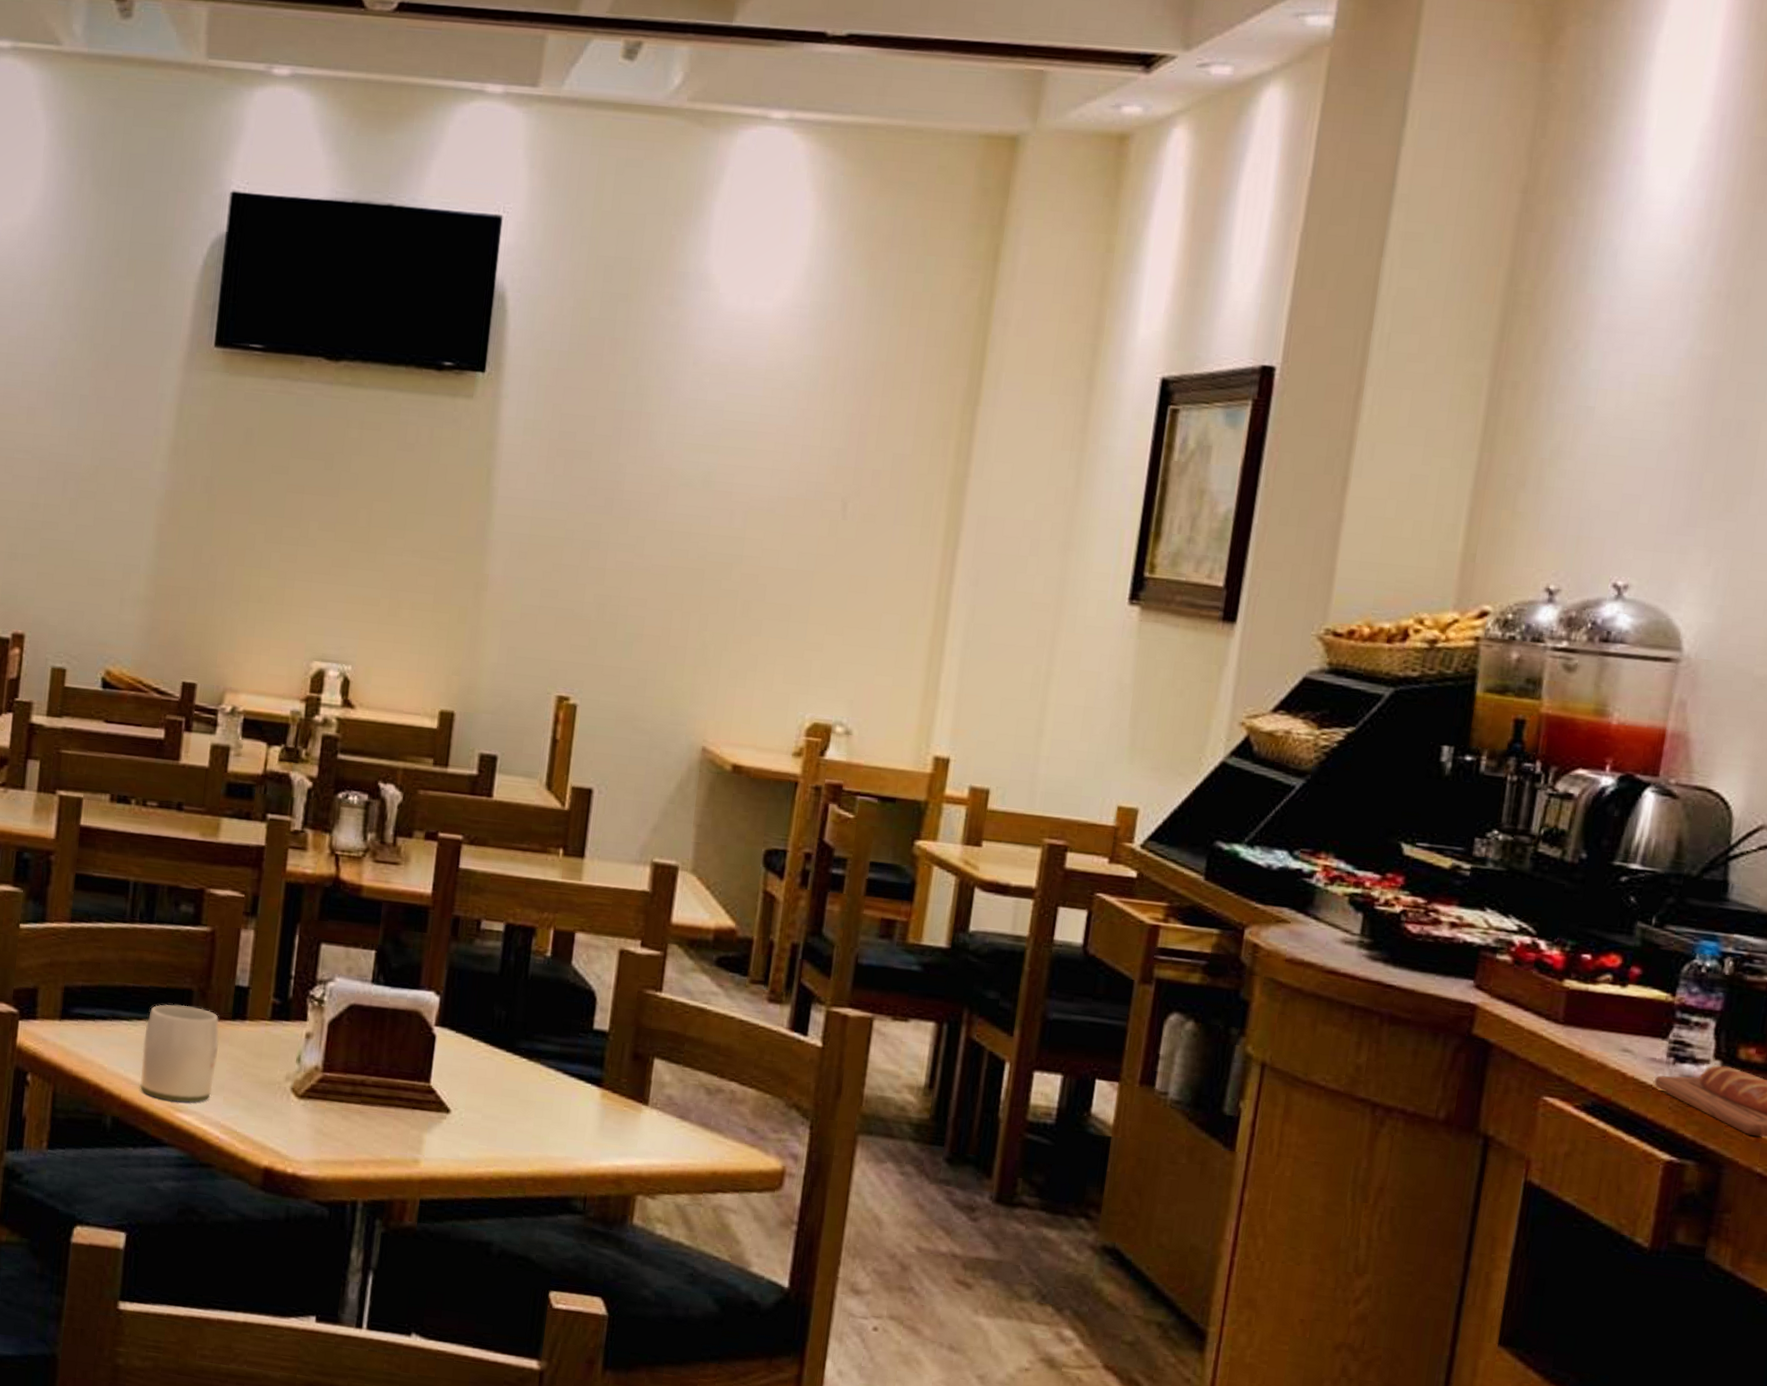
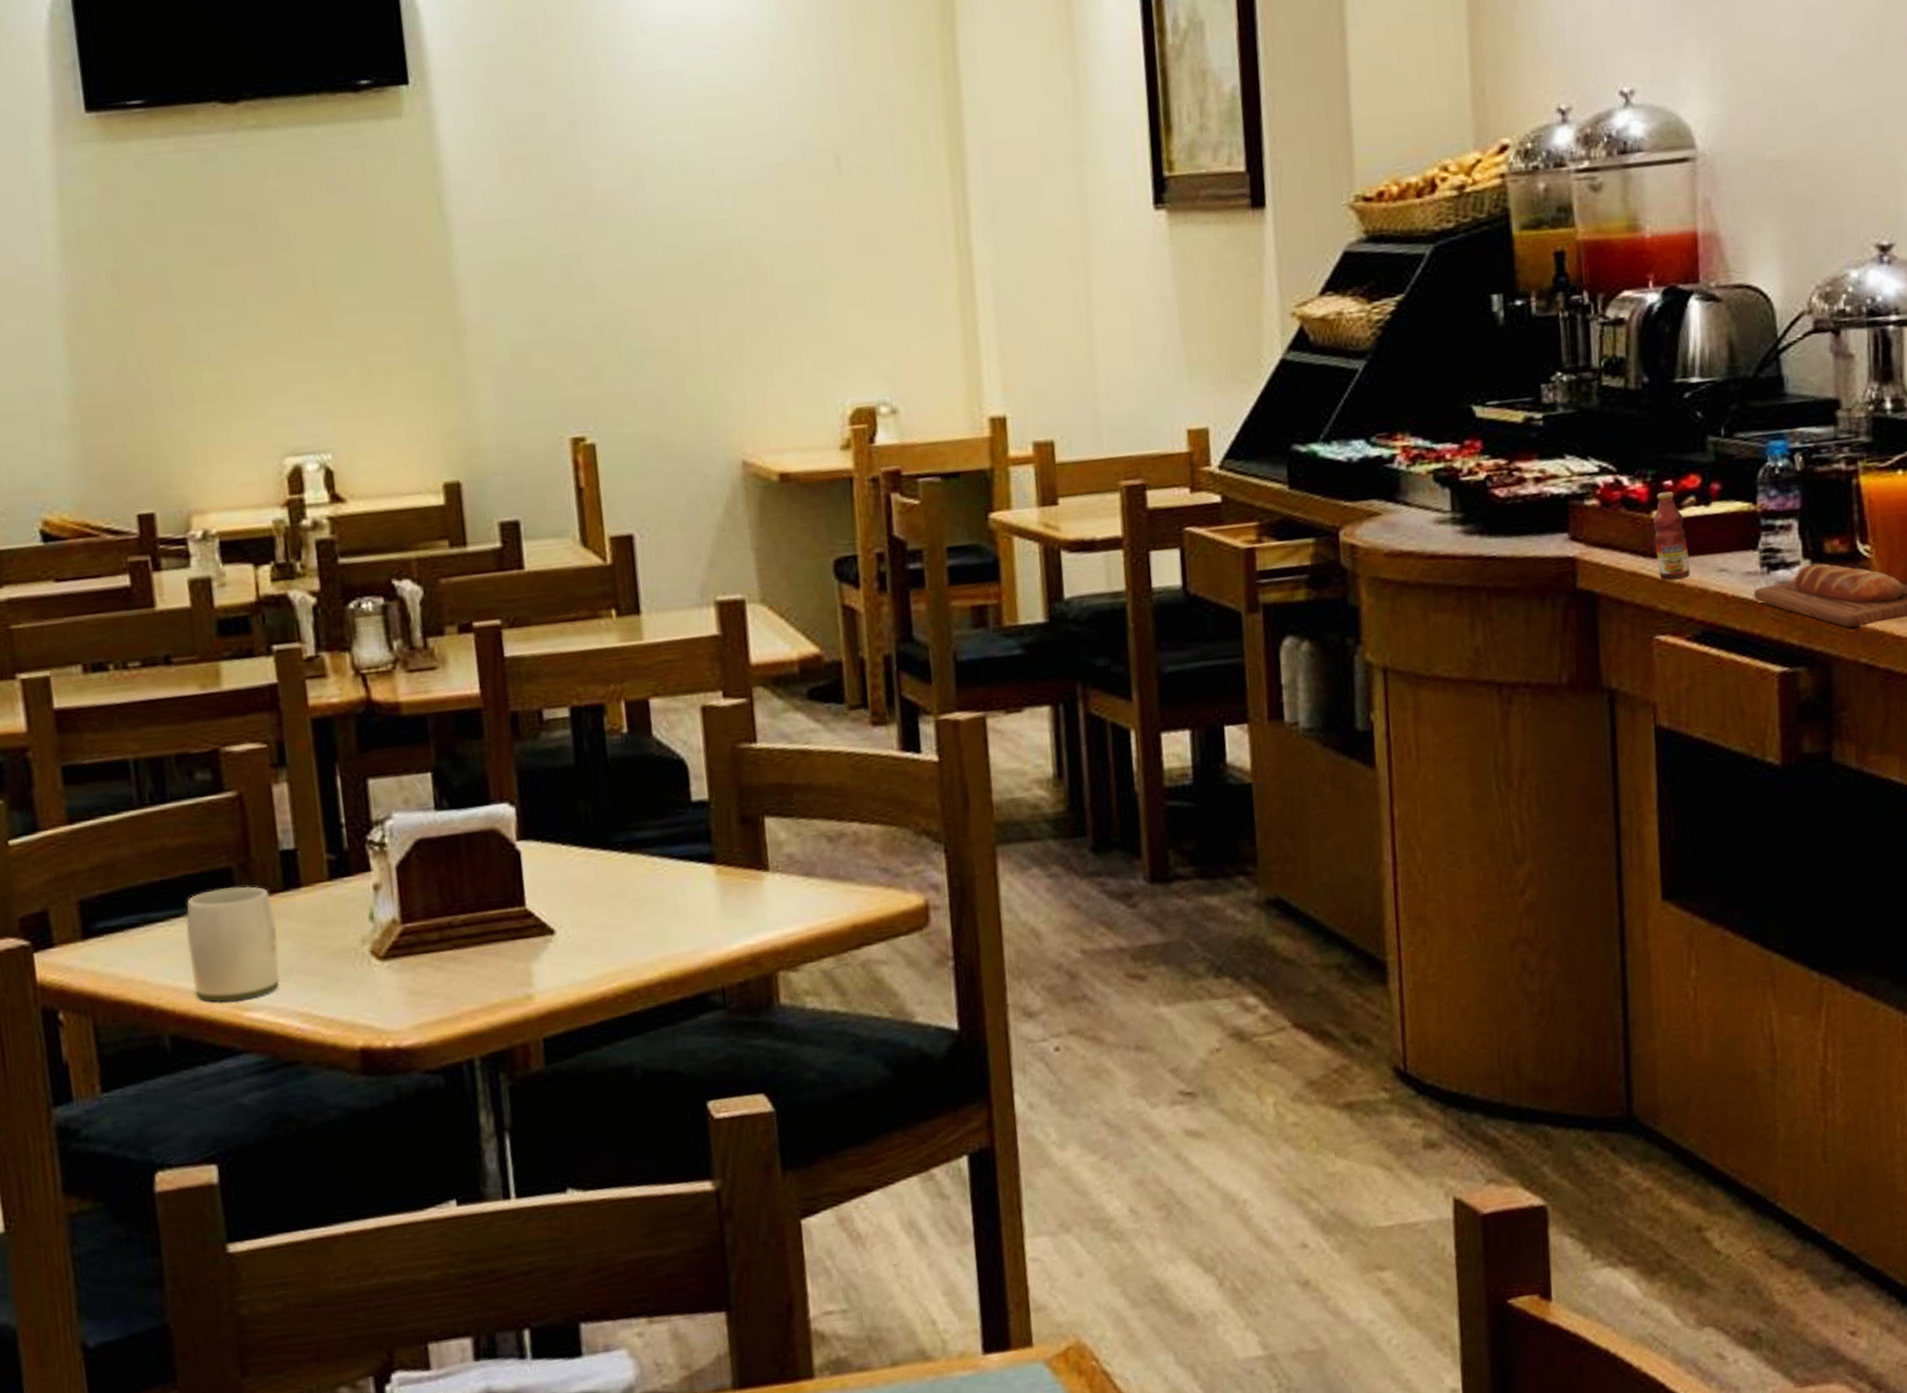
fruit juice: none [1559,964,1596,1050] -> present [1653,491,1691,581]

